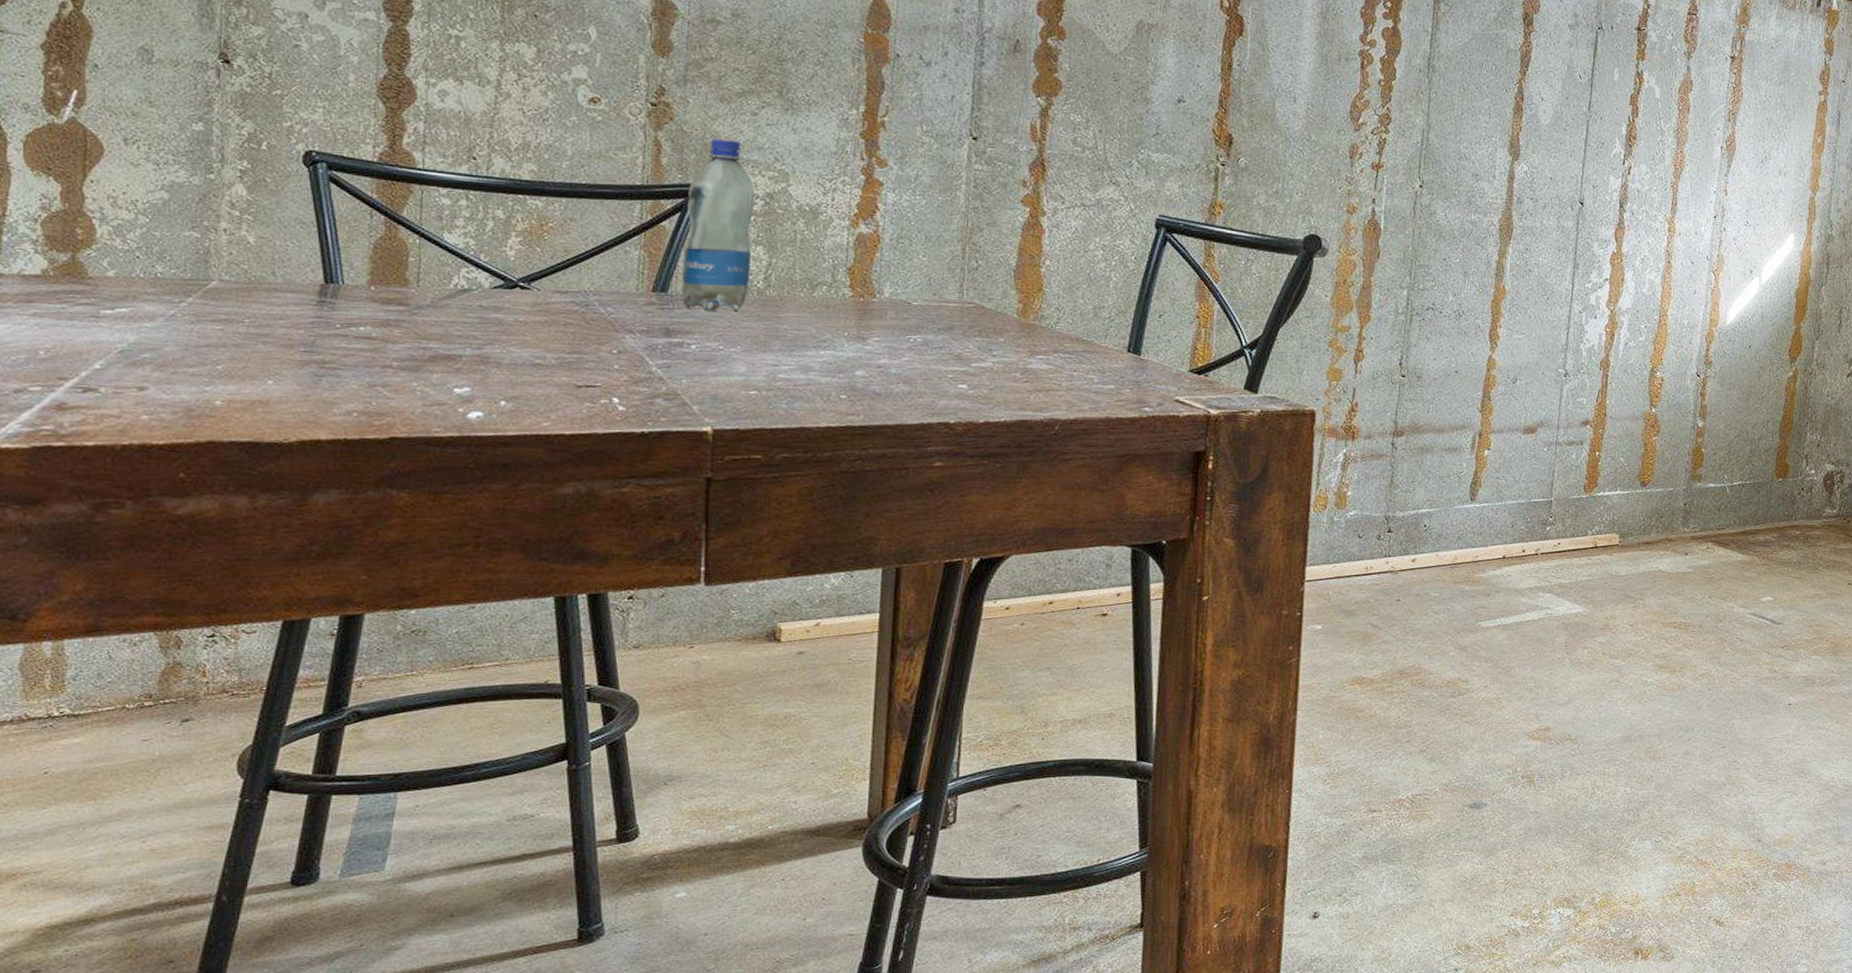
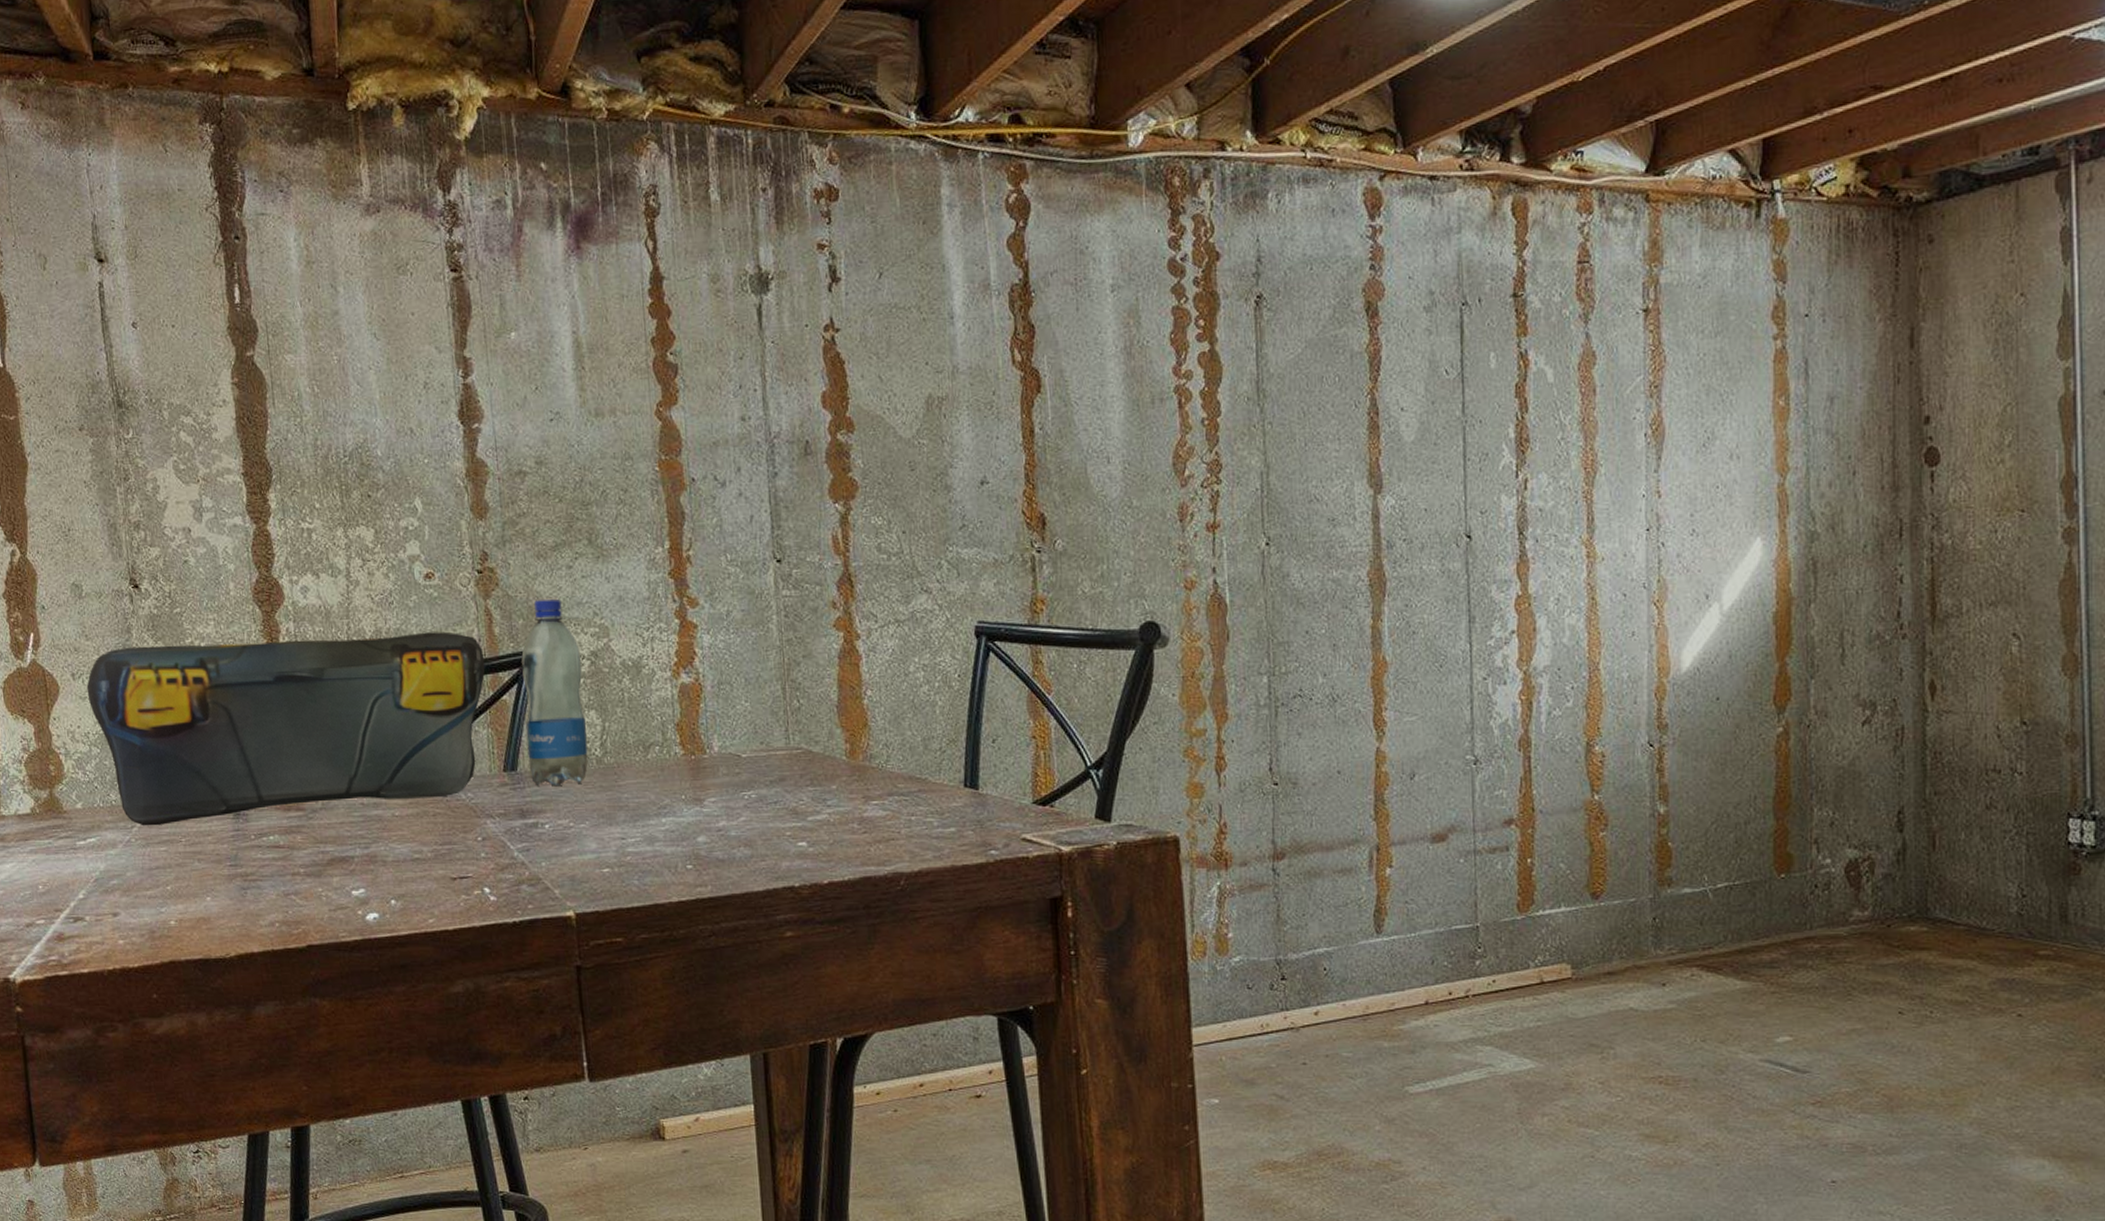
toolbox: none [142,120,647,309] -> present [86,631,485,826]

